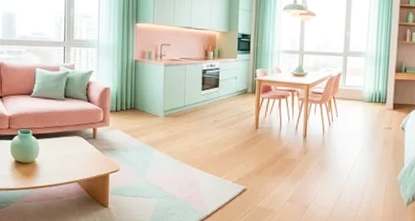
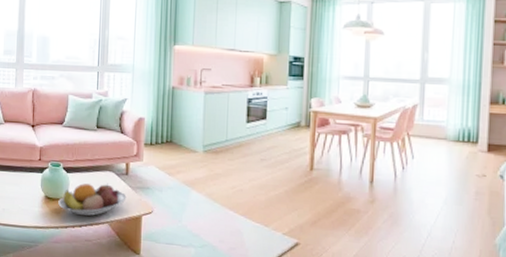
fruit bowl: none [29,146,94,177] -> present [58,183,127,217]

